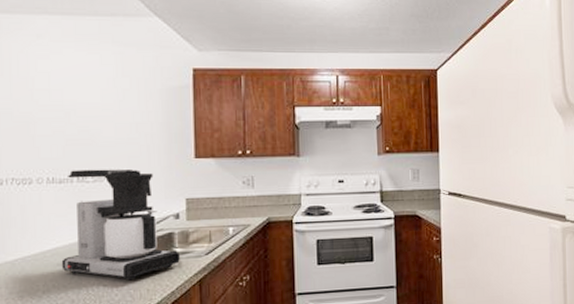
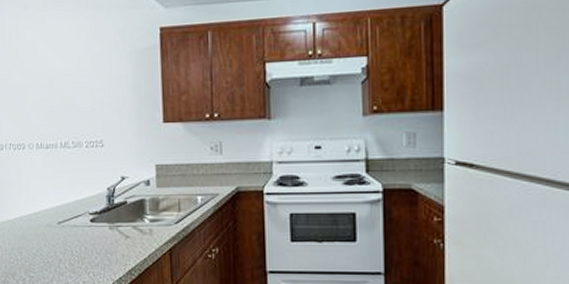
coffee maker: present [61,169,180,281] -> none [50,134,151,245]

